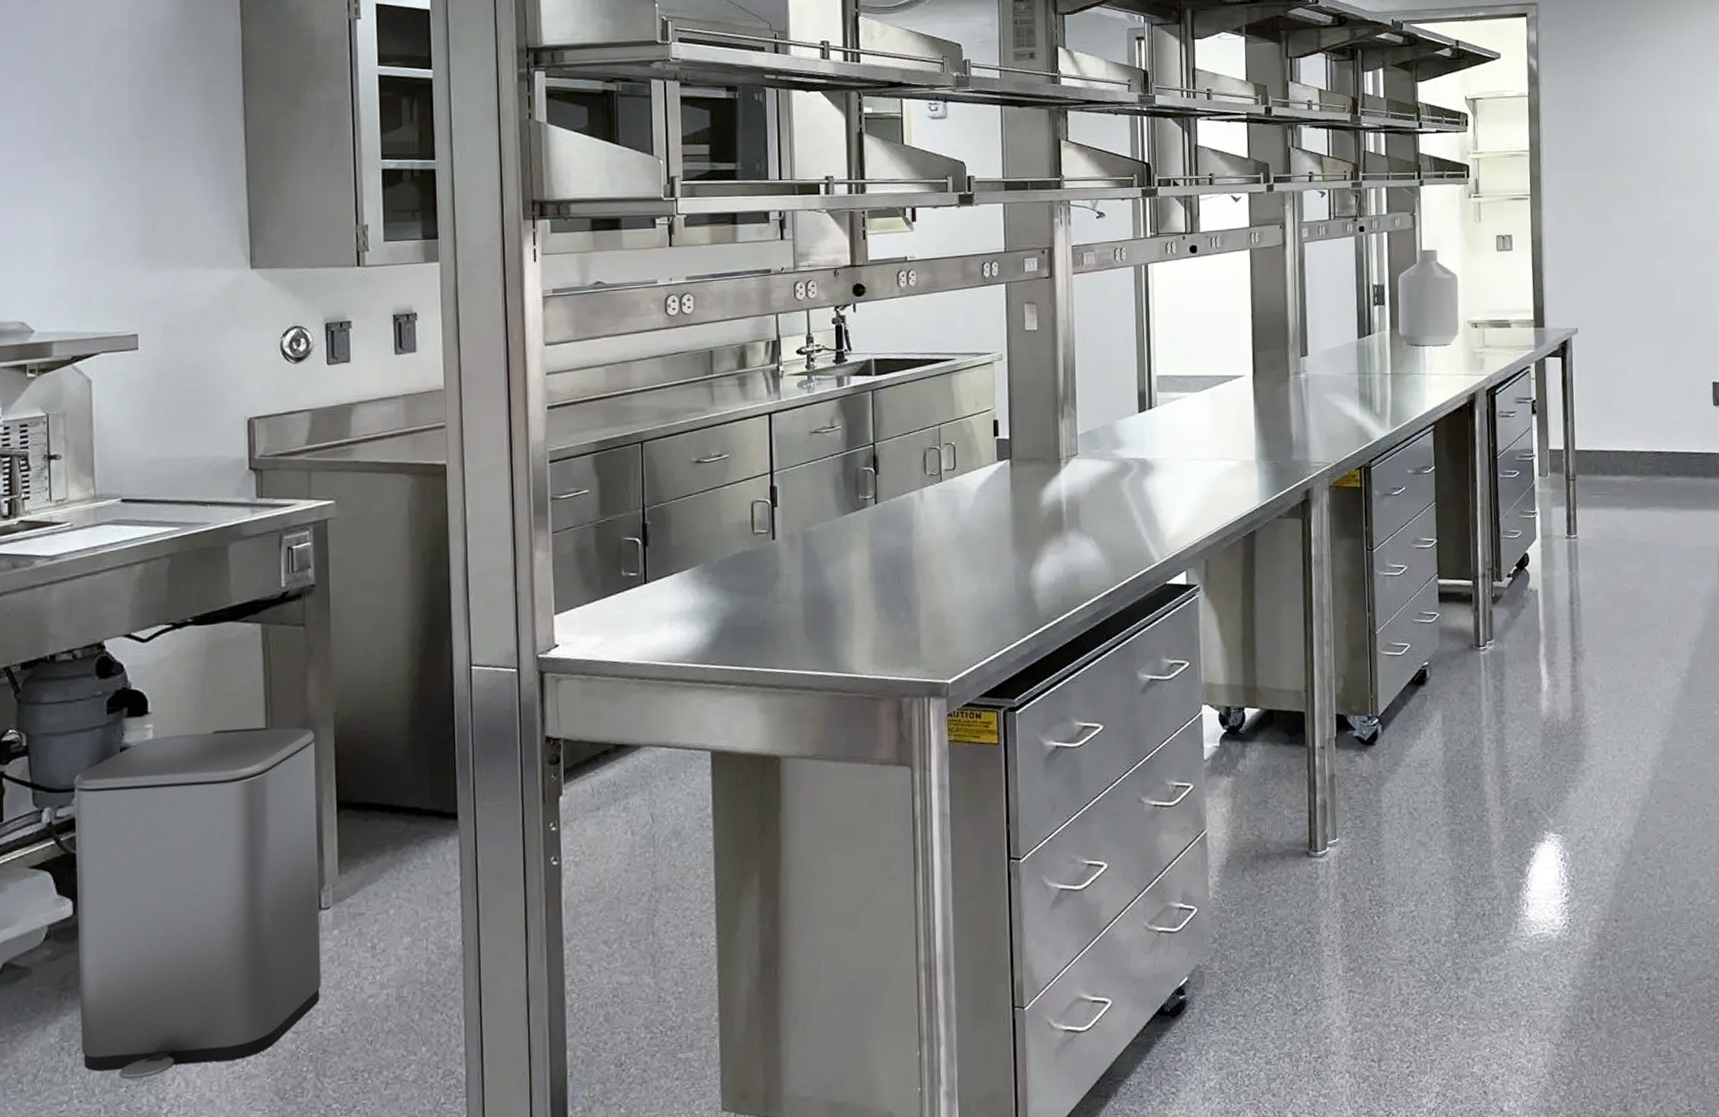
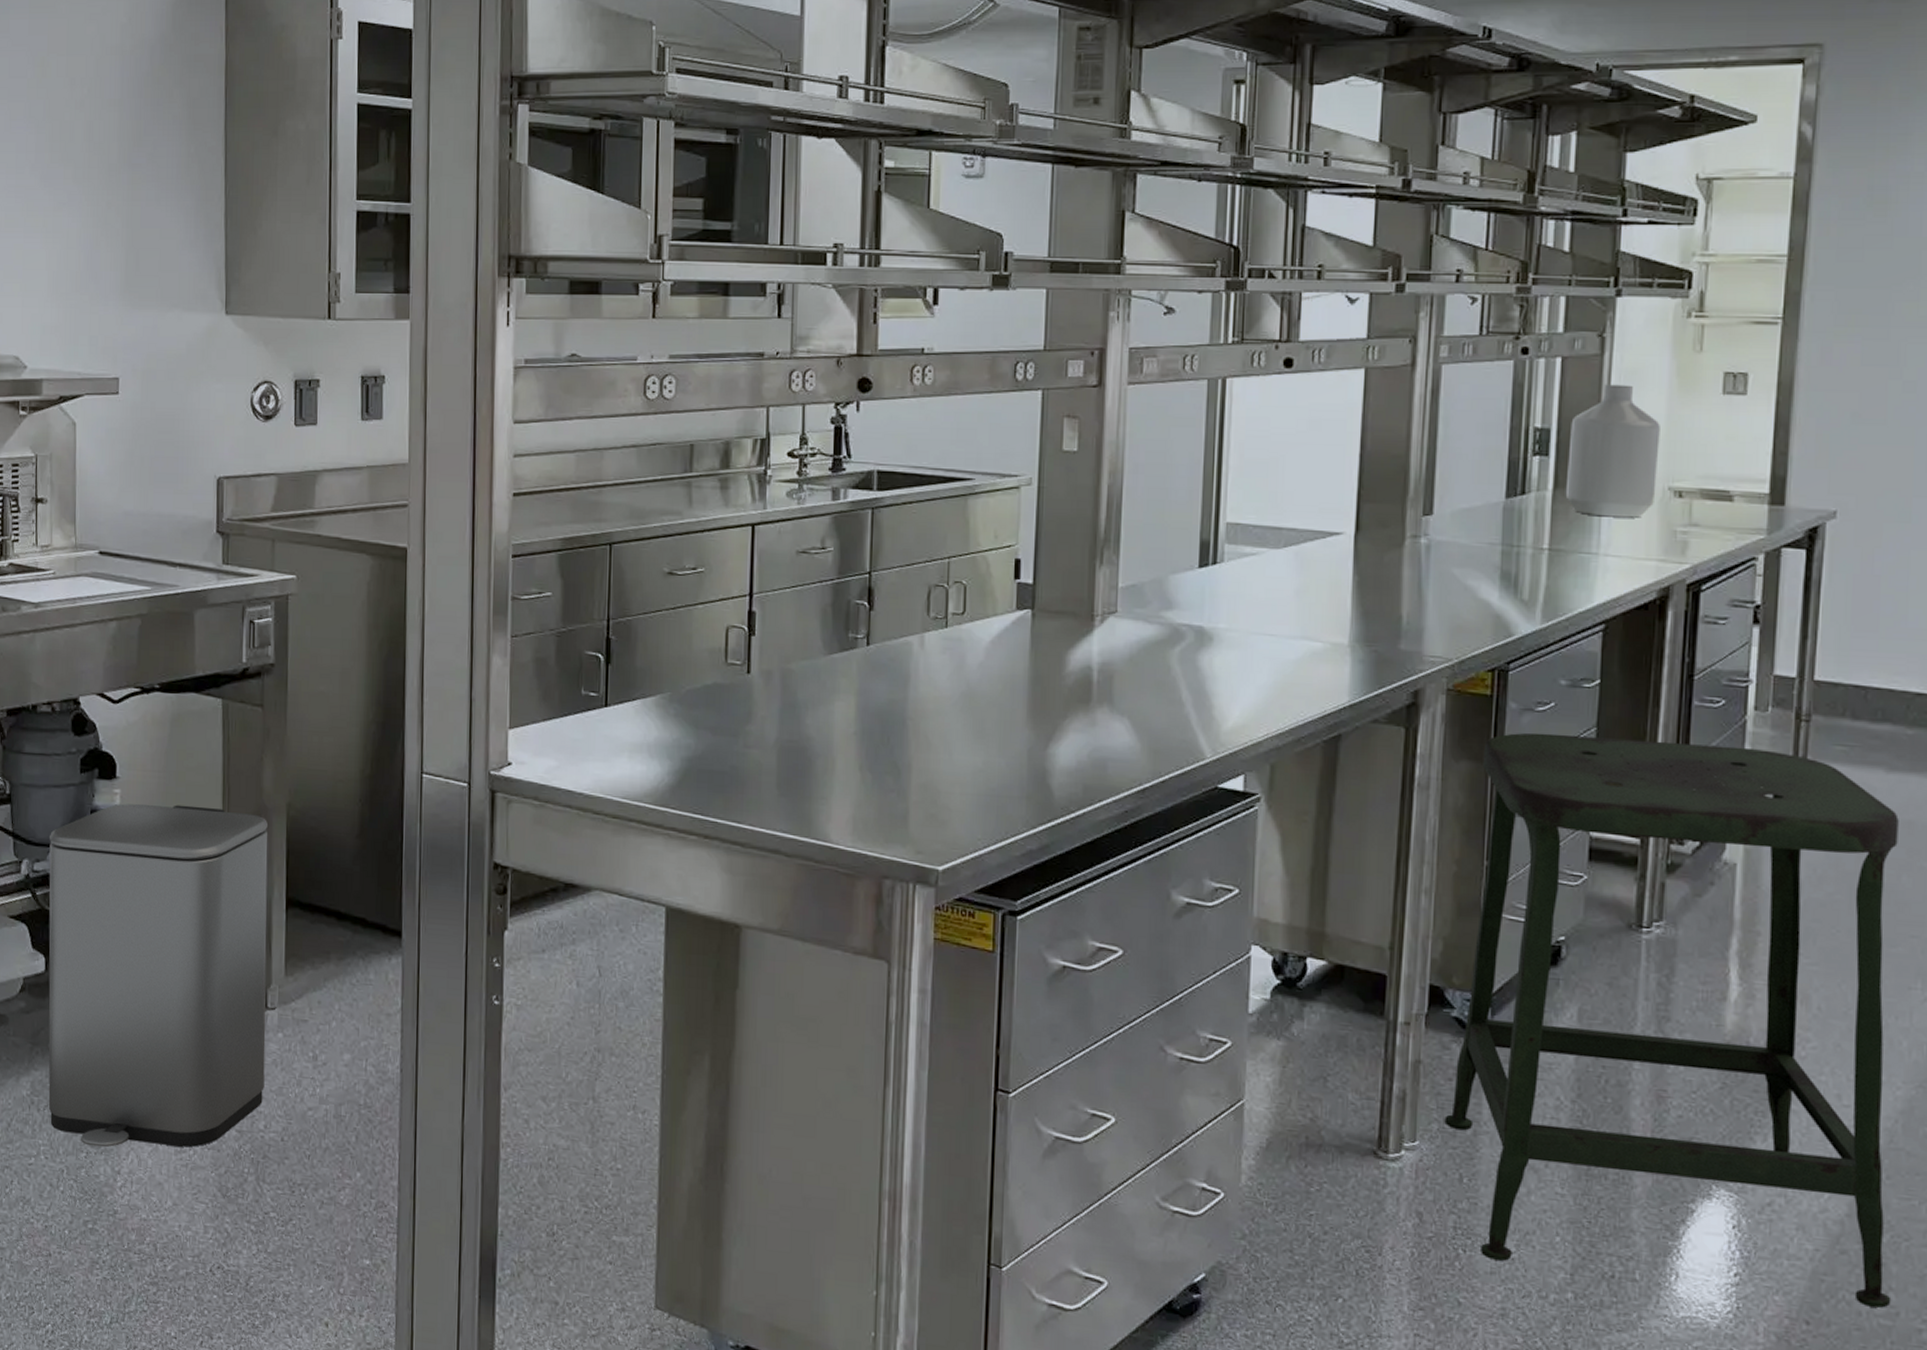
stool: none [1355,504,1668,920] -> present [1444,732,1899,1308]

